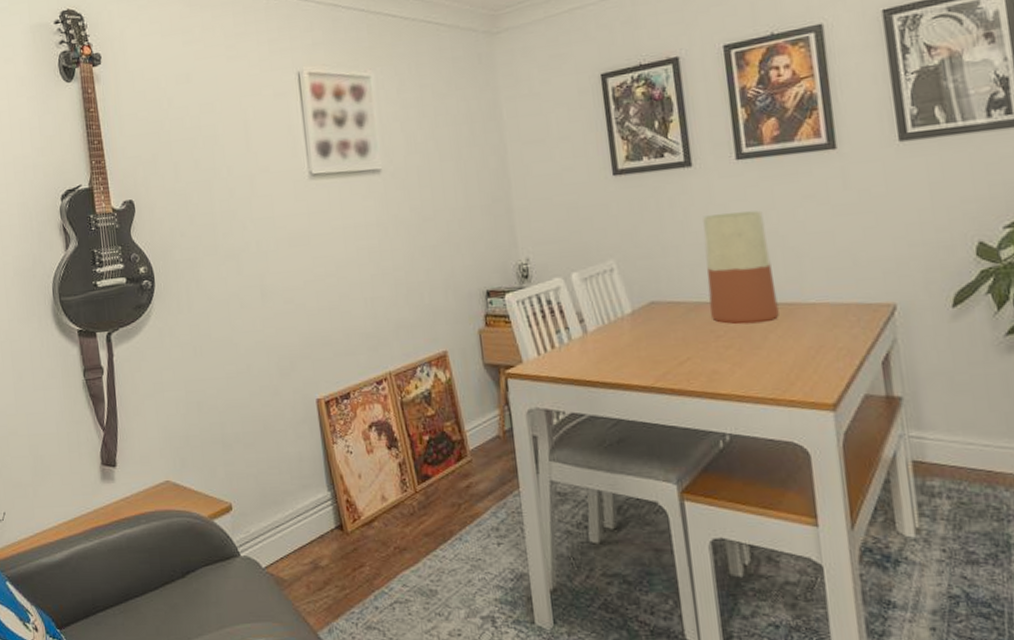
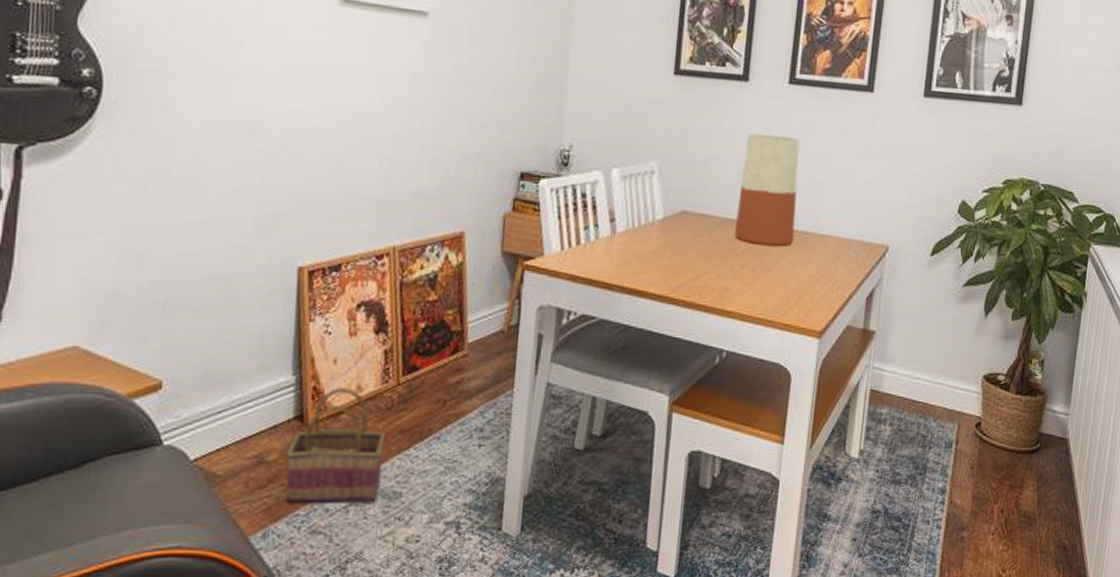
basket: none [335,498,417,603] -> present [286,387,385,504]

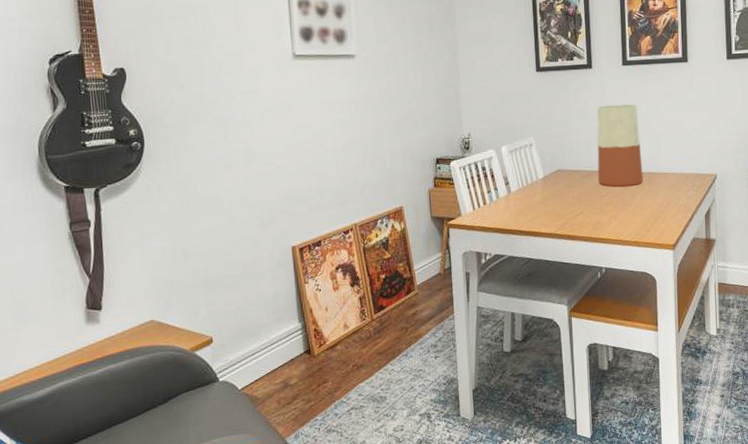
basket: present [286,387,385,504] -> none [303,327,371,412]

